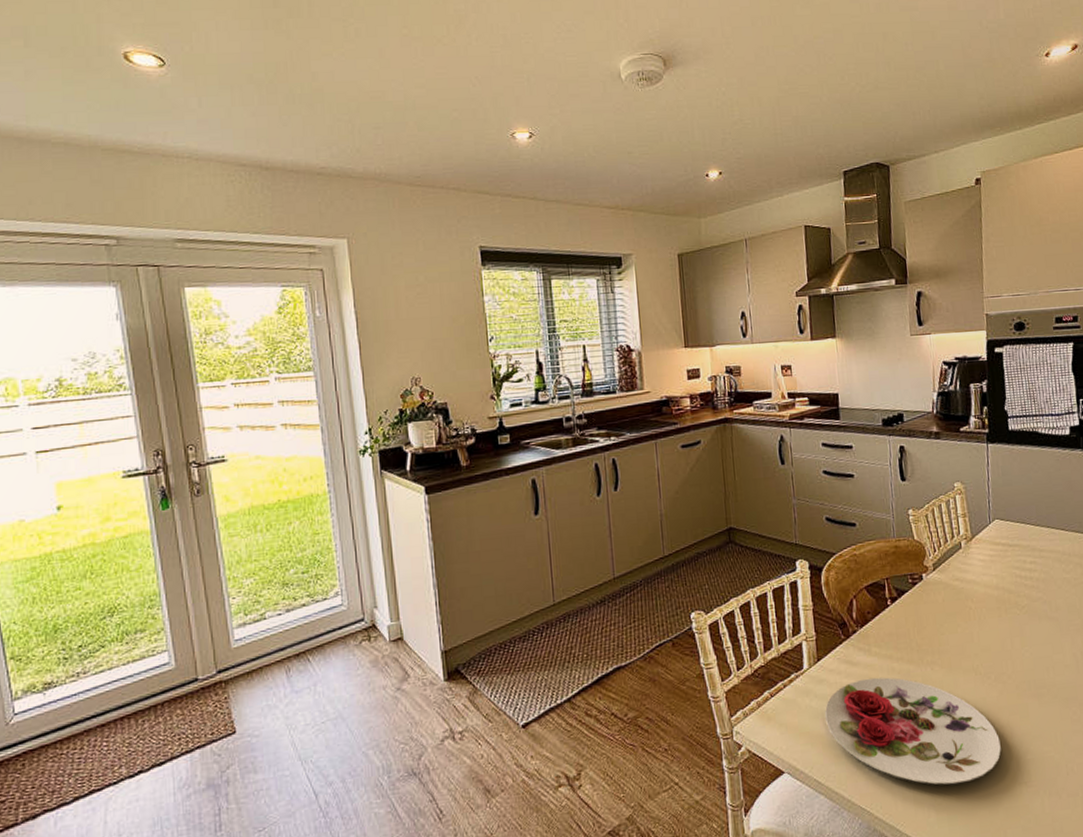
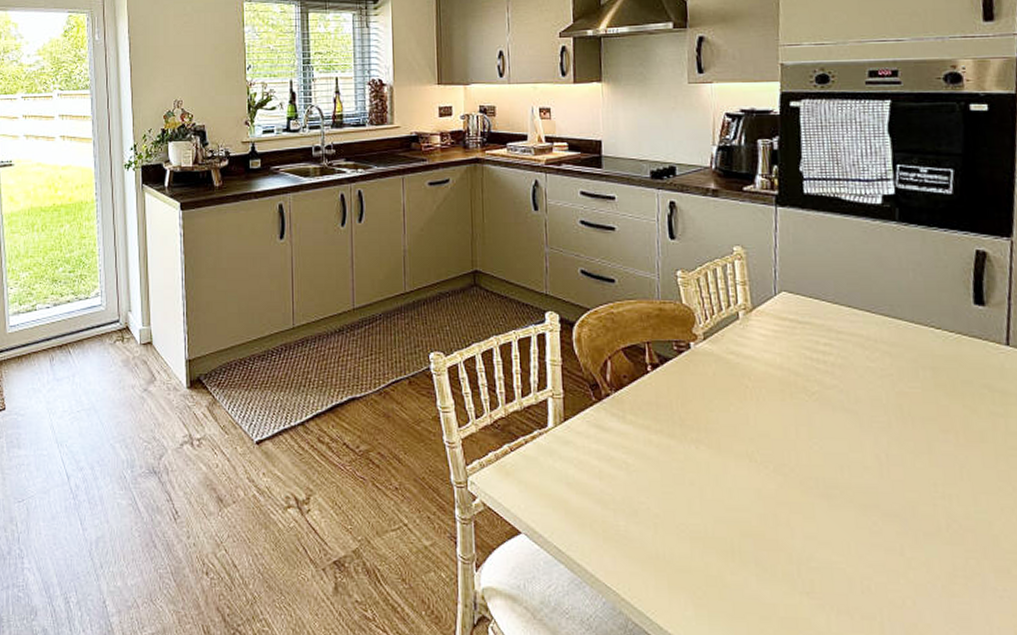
plate: present [825,677,1001,785] -> none [570,447,778,580]

